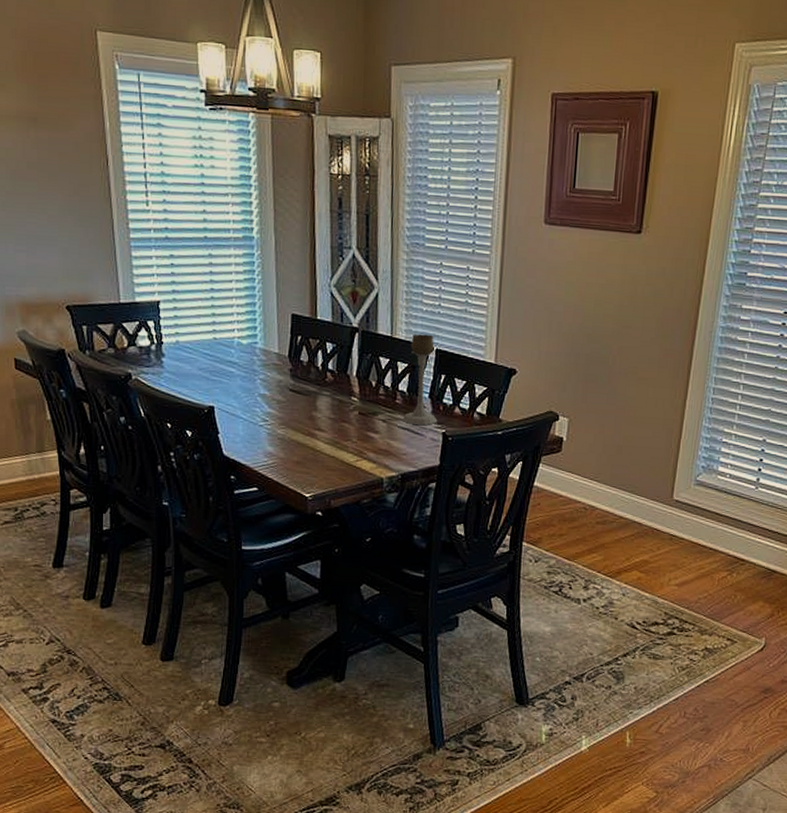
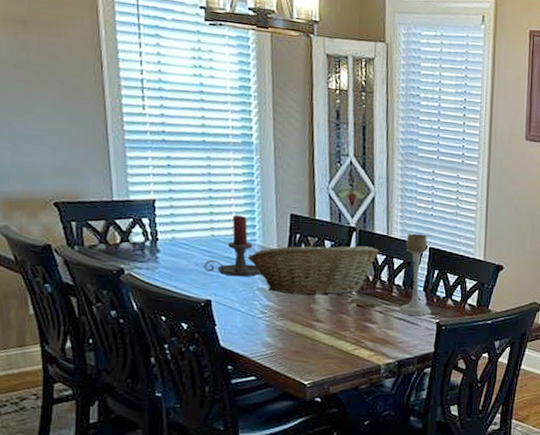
candle holder: none [207,316,263,382] -> present [204,215,262,277]
fruit basket: none [249,346,383,403] -> present [247,243,379,296]

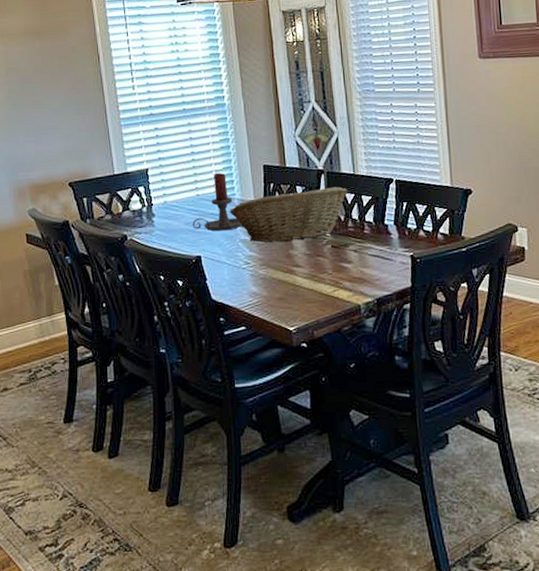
candle holder: present [398,233,432,316] -> none [371,168,405,251]

